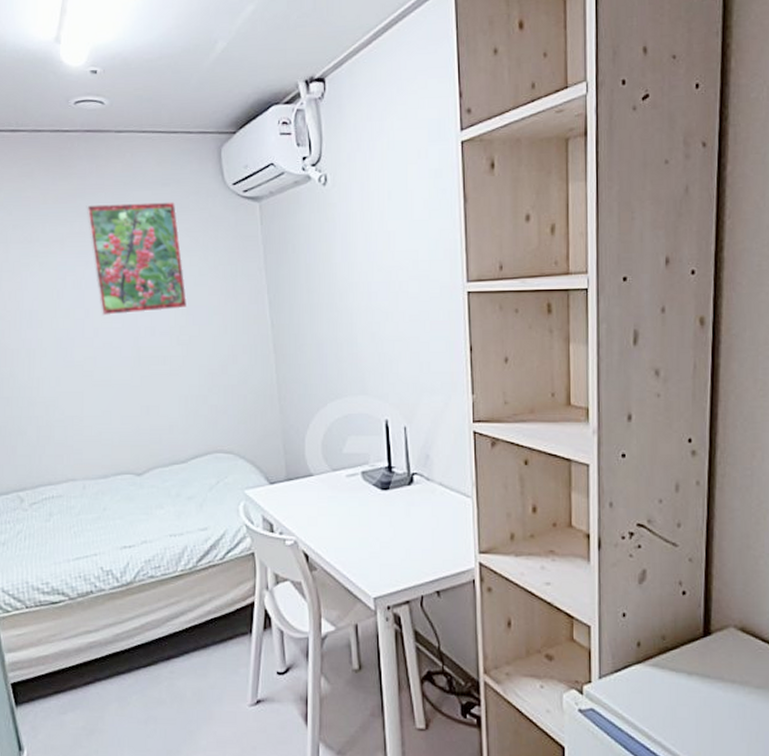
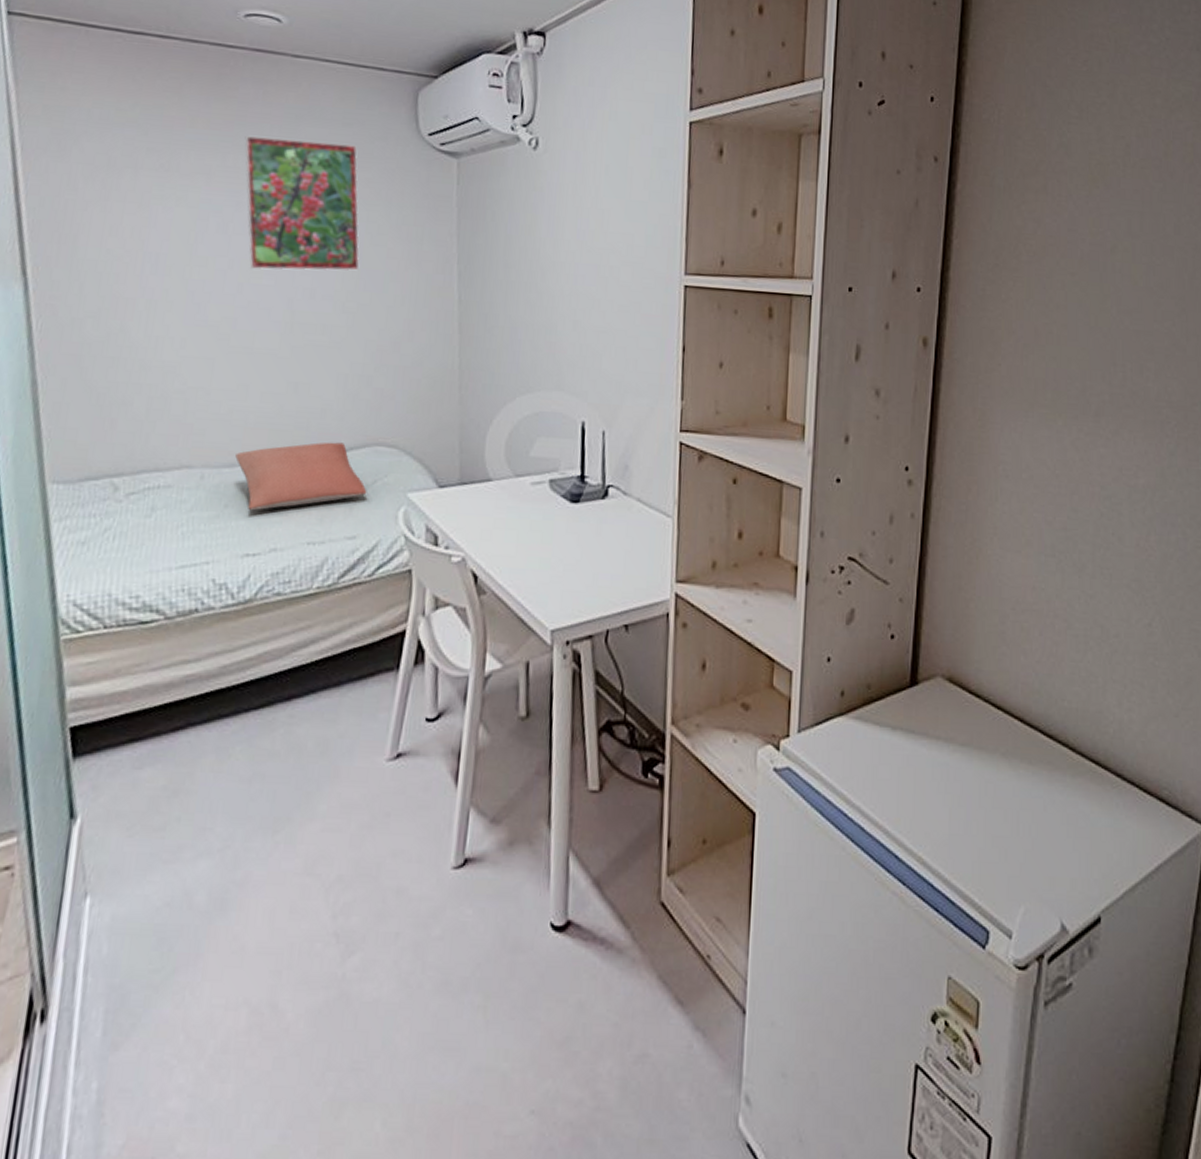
pillow: none [107,452,212,512] -> present [235,442,367,511]

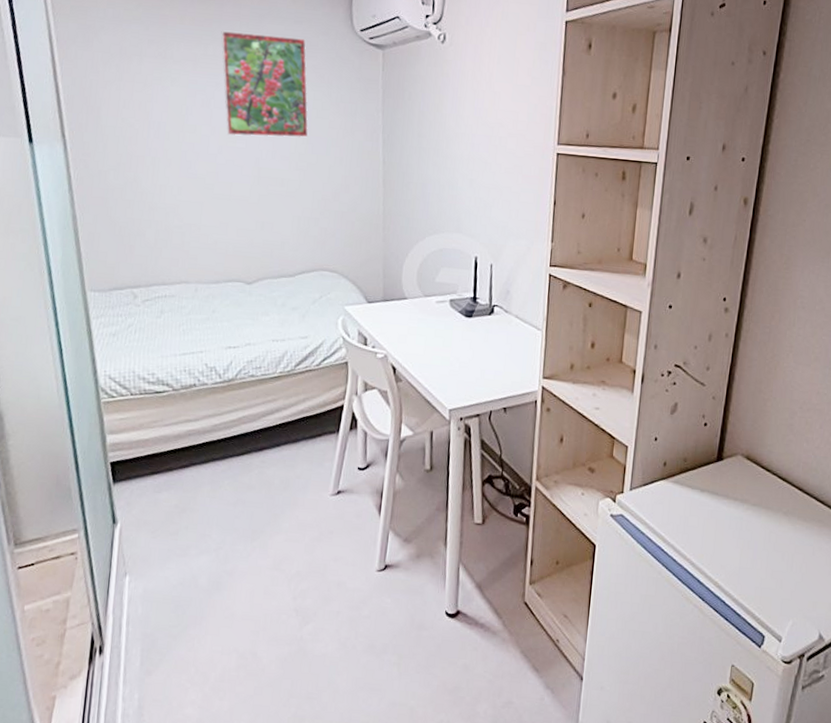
pillow: present [235,442,367,511] -> none [219,267,315,316]

